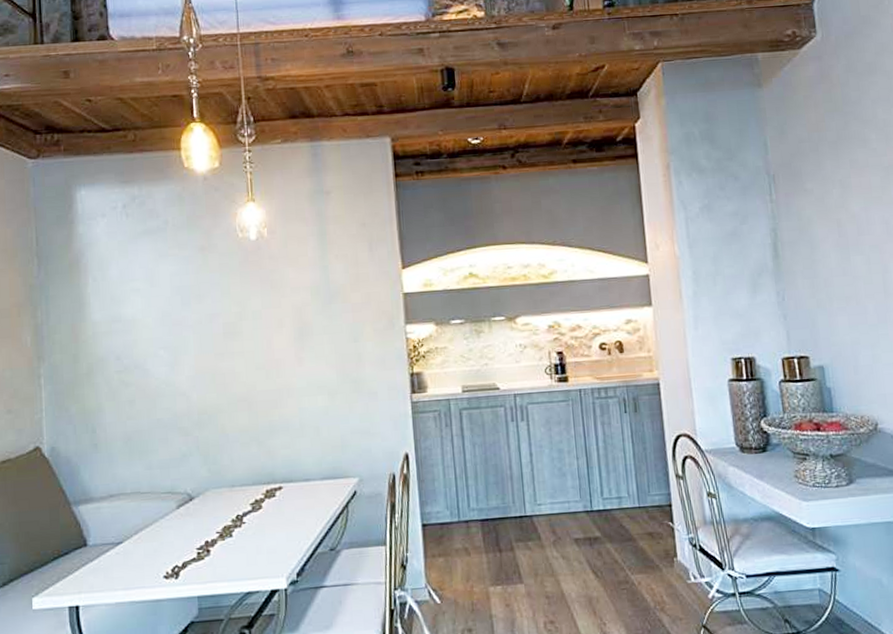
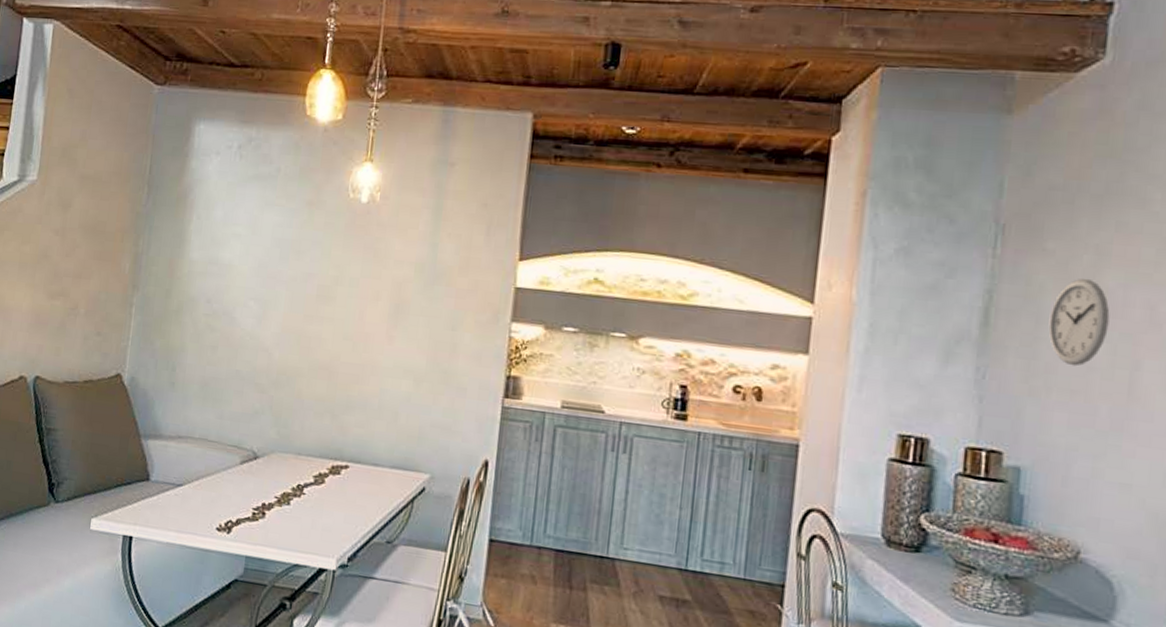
wall clock: none [819,207,862,278] -> present [1048,277,1110,367]

